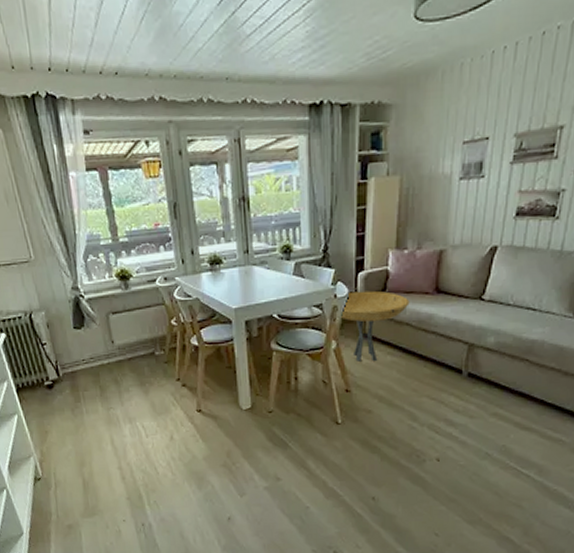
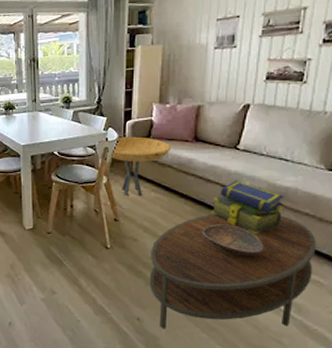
coffee table: none [385,372,561,506] -> present [149,214,317,329]
decorative bowl: none [443,386,507,419] -> present [203,224,264,255]
stack of books: none [452,336,530,395] -> present [210,180,284,235]

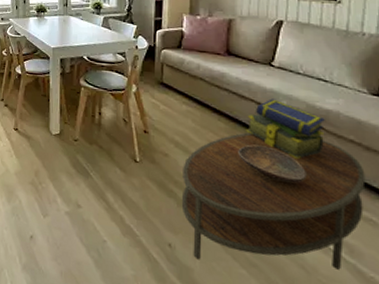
side table: present [109,136,171,196] -> none [139,45,203,108]

